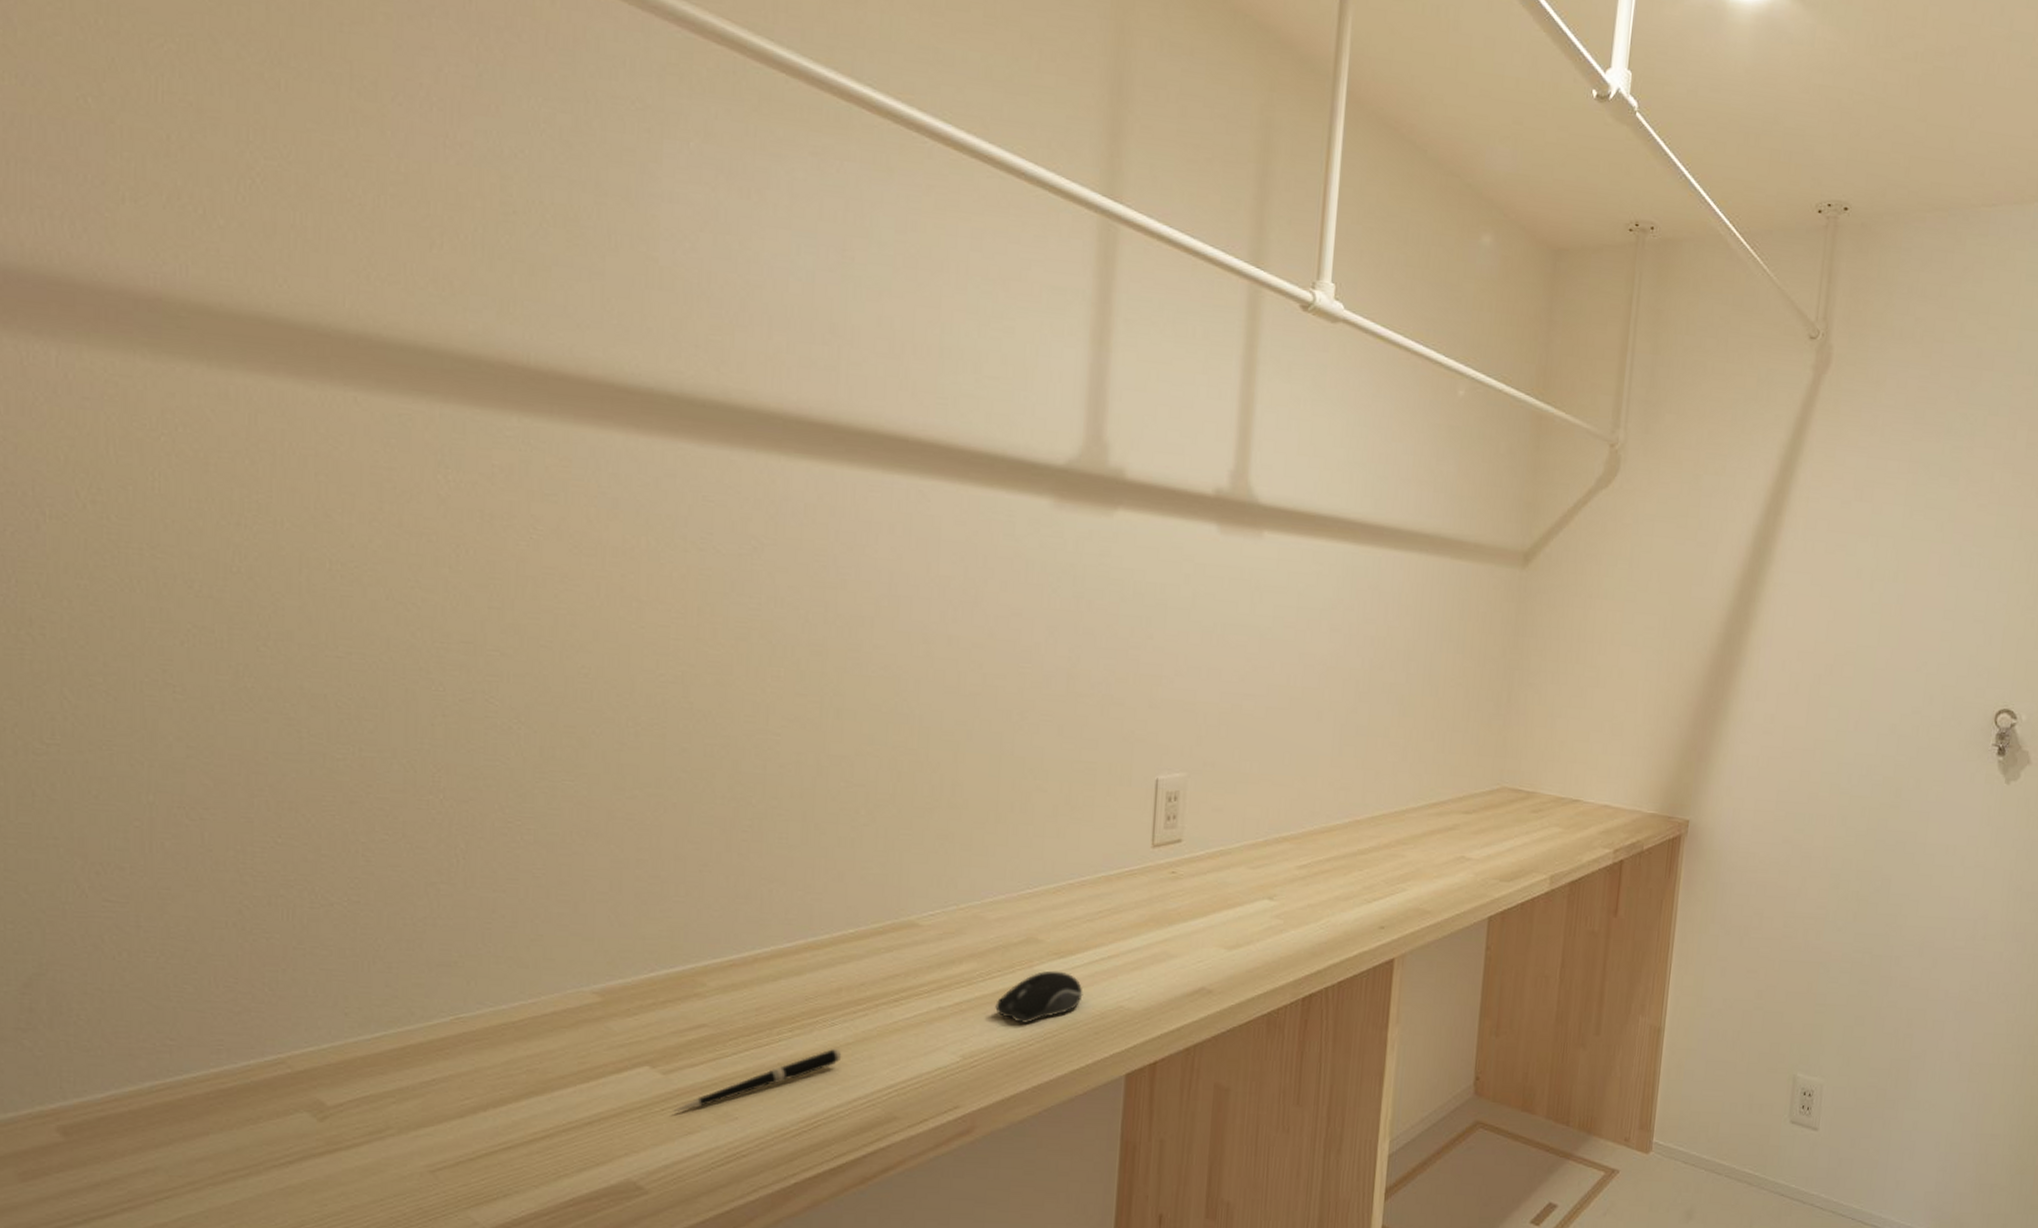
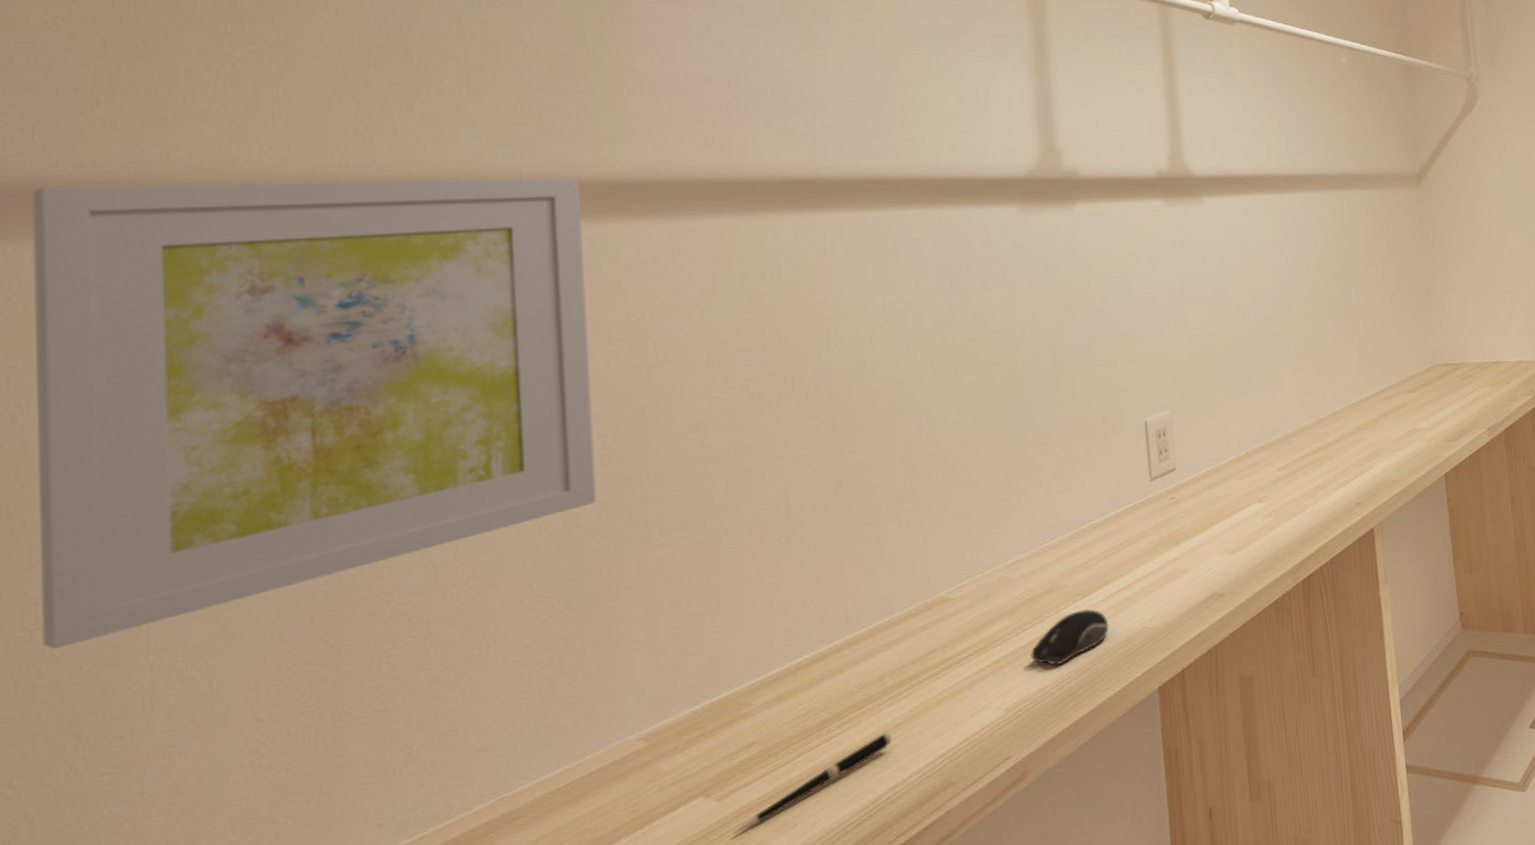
wall art: none [57,283,587,768] -> present [31,177,597,649]

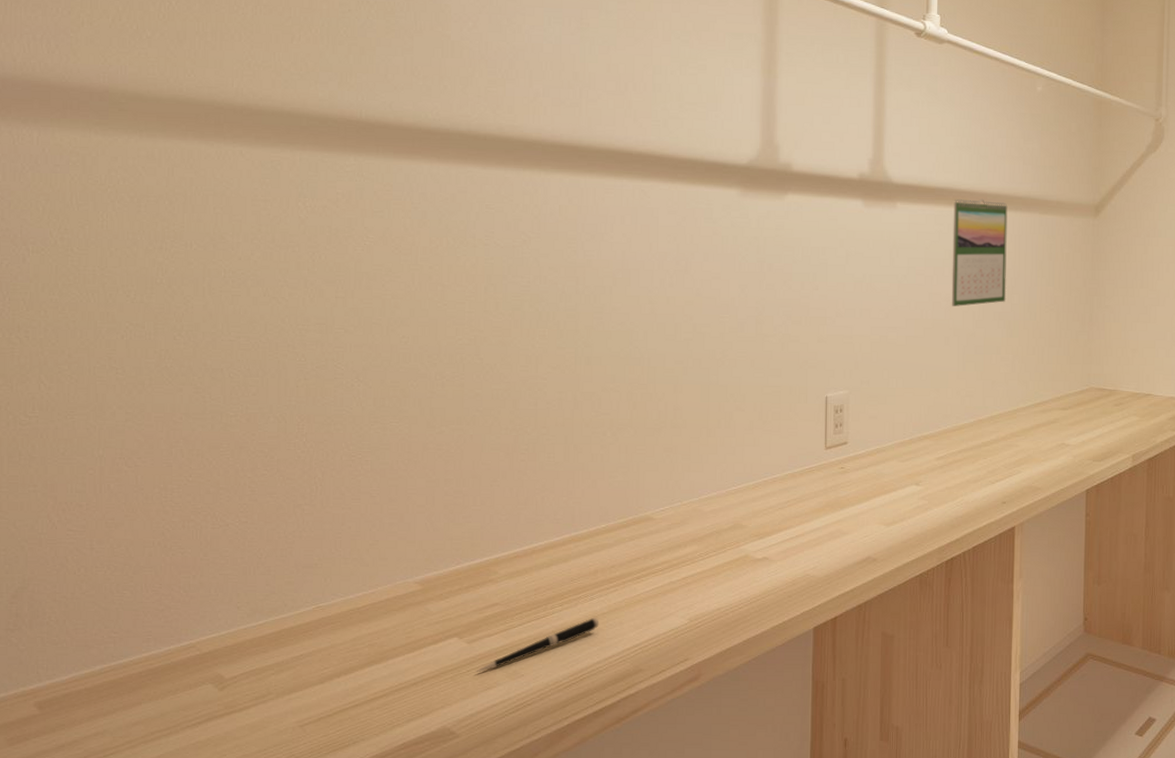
wall art: present [31,177,597,649] -> none [36,85,402,433]
computer mouse: present [1030,609,1109,665] -> none [713,549,778,591]
calendar: none [1265,181,1334,301] -> present [951,199,1008,307]

